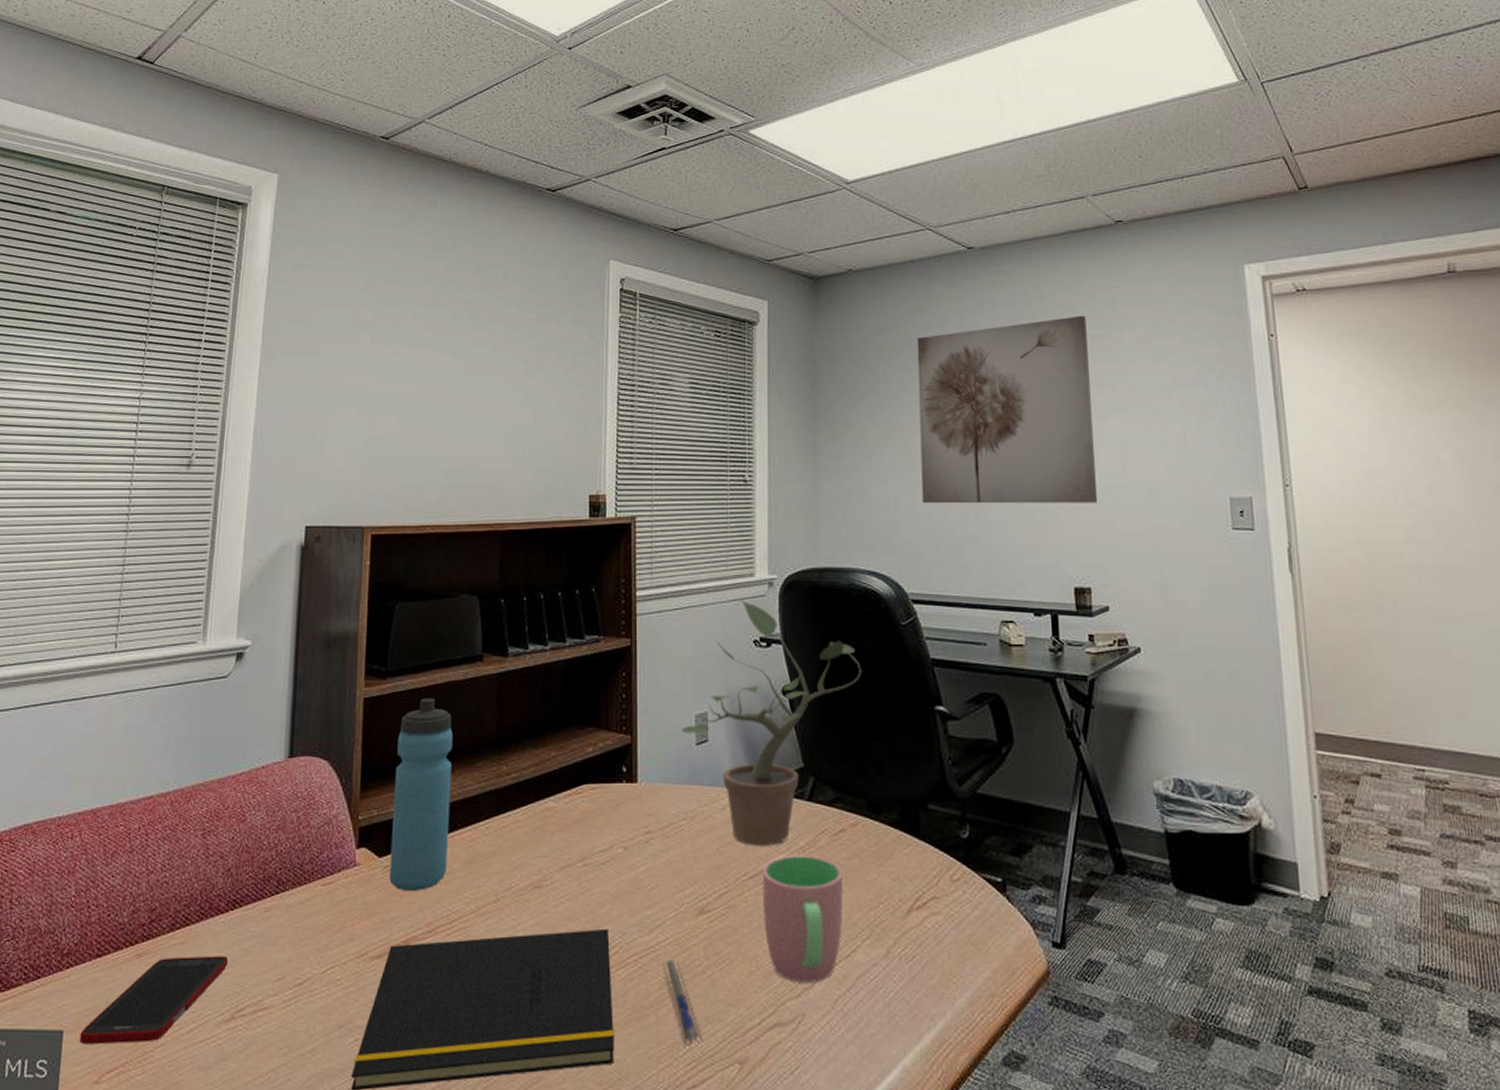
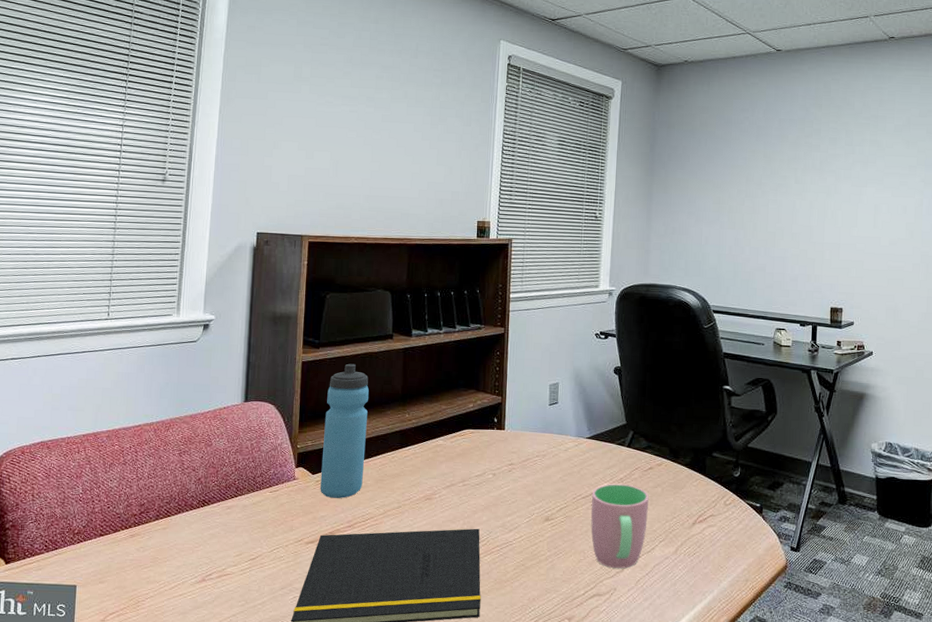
cell phone: present [79,956,229,1045] -> none [89,537,200,595]
pen: present [663,959,703,1045] -> none [517,550,544,606]
potted plant: present [682,599,862,846] -> none [539,303,673,477]
wall art: present [917,315,1097,504] -> none [727,108,860,248]

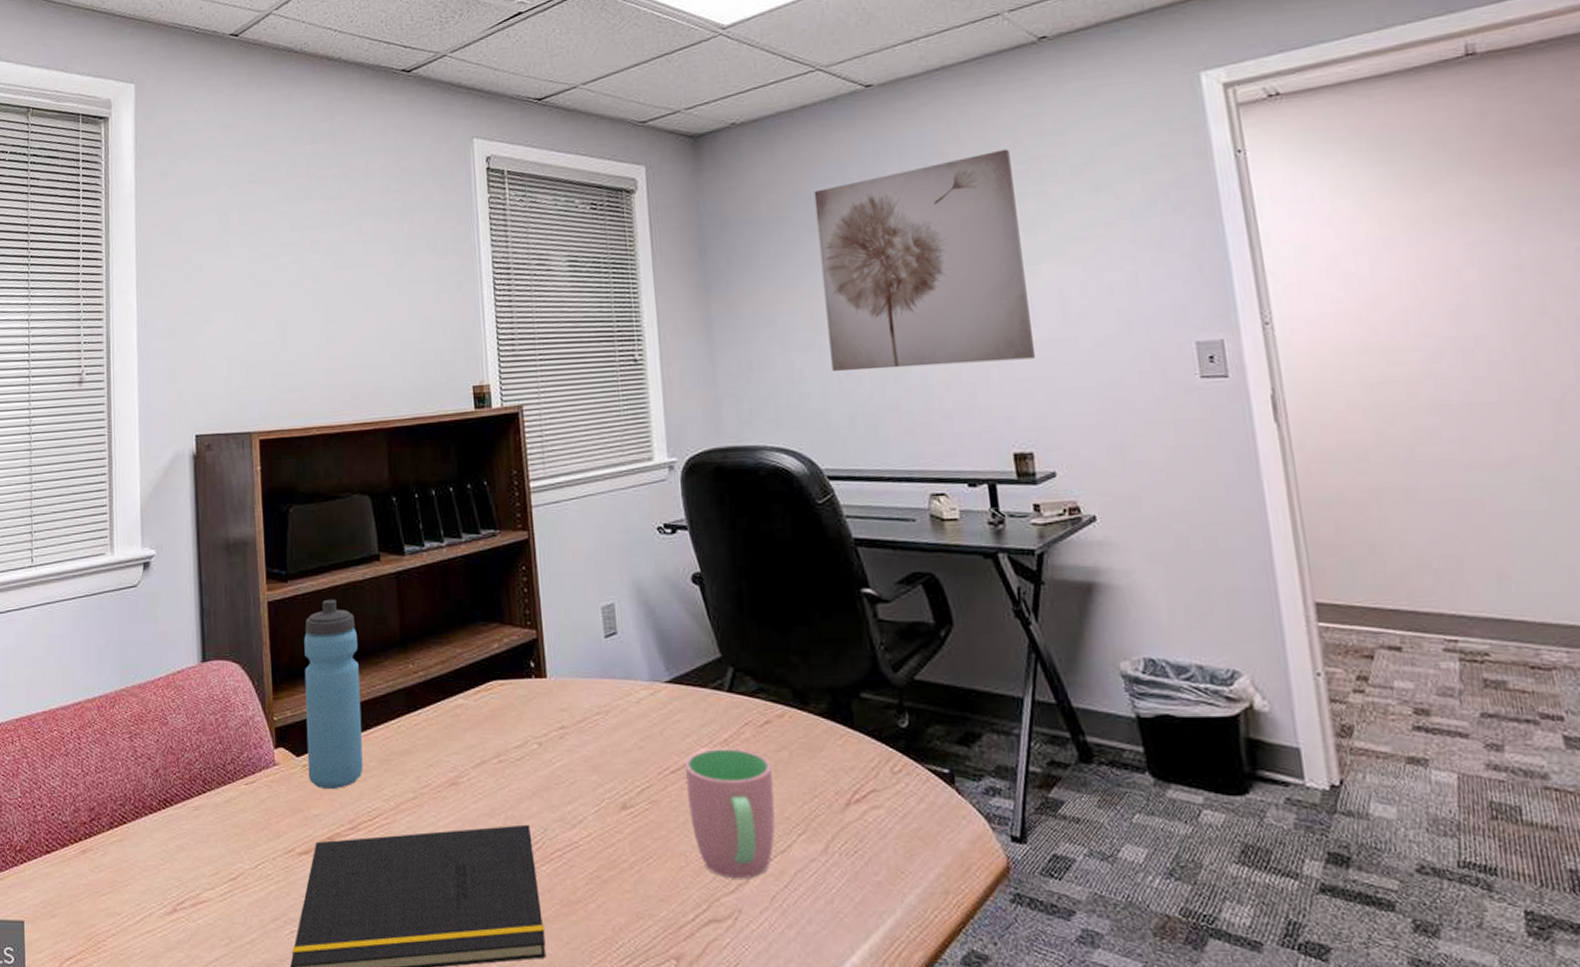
wall art: none [727,108,860,248] -> present [814,149,1035,372]

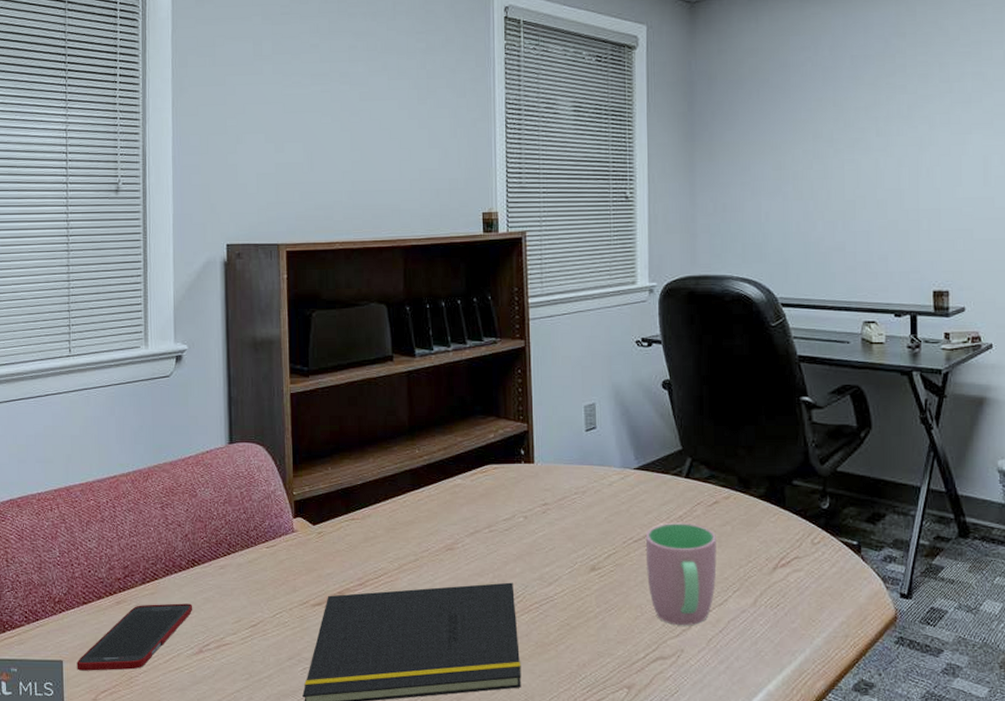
cell phone: none [39,852,166,934] -> present [77,603,193,671]
water bottle: present [304,599,363,788] -> none [322,393,372,552]
wall art: present [814,149,1035,372] -> none [790,33,958,216]

